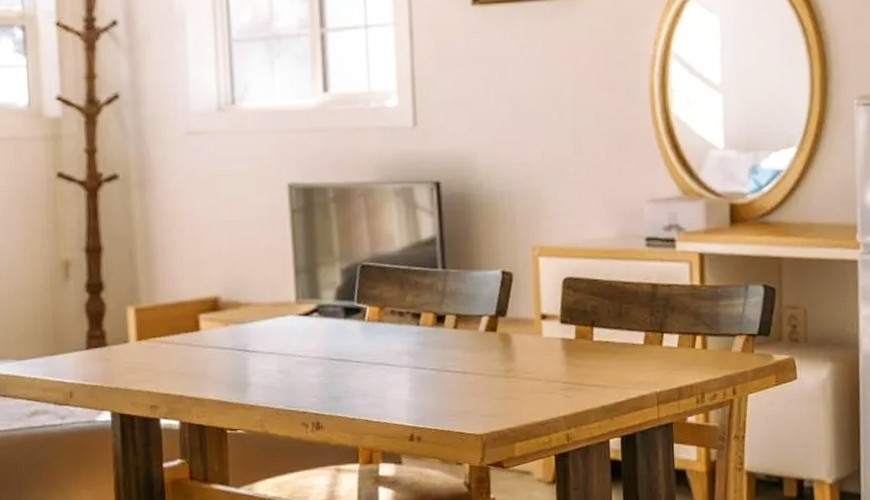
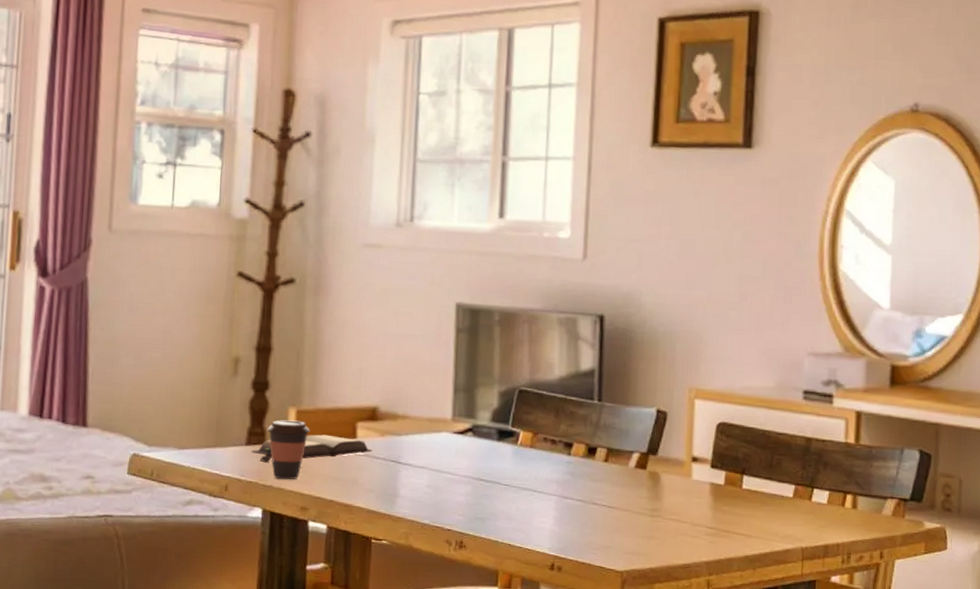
hardback book: none [92,330,218,365] -> present [251,434,373,463]
coffee cup: none [106,319,152,380] -> present [267,420,311,480]

